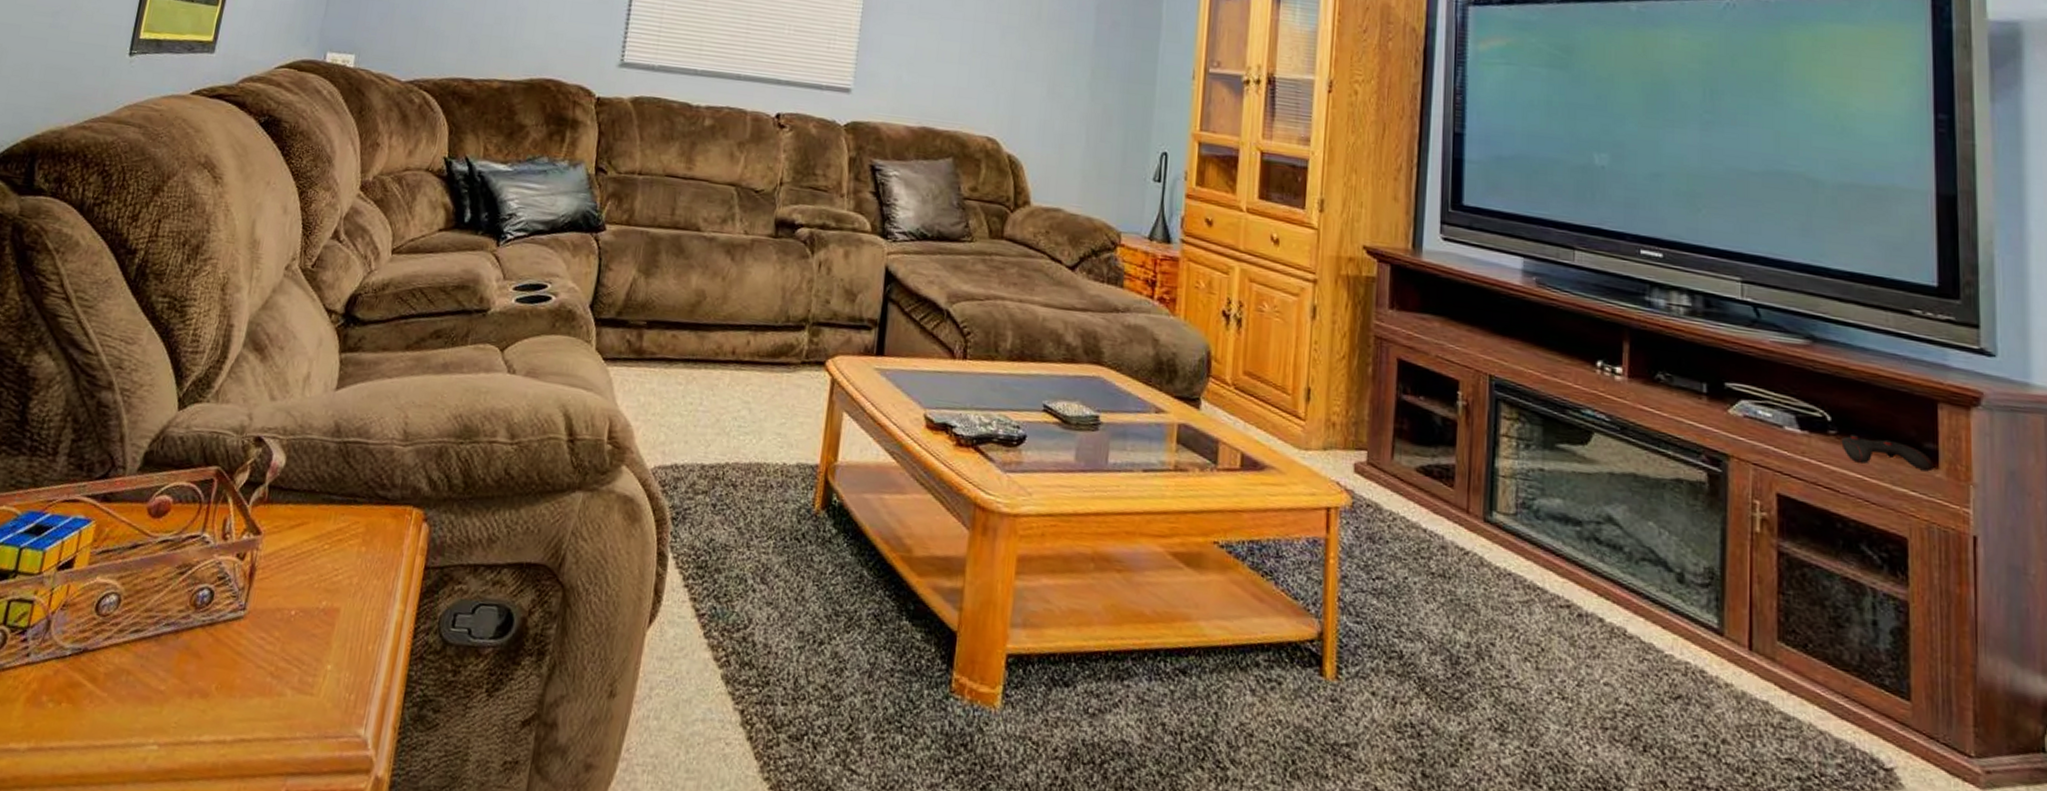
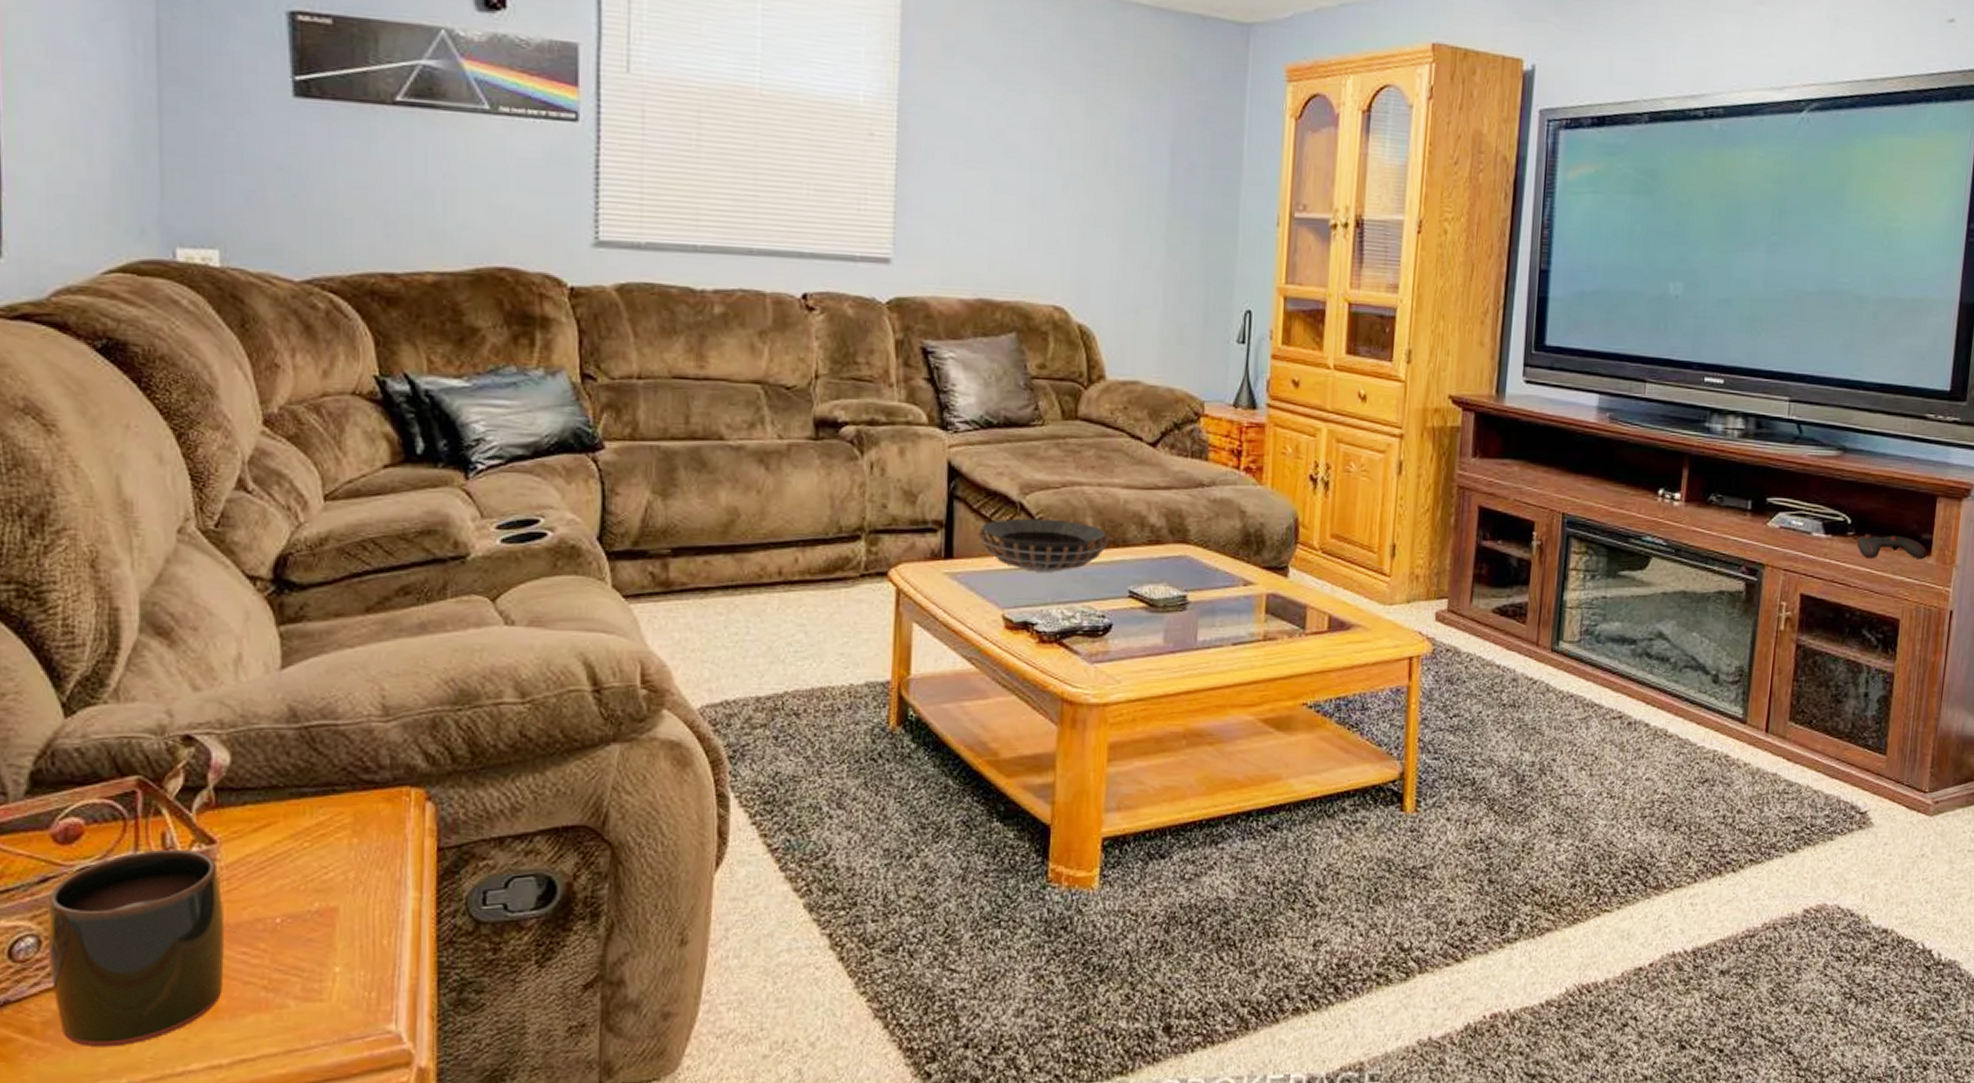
mug: none [117,533,258,708] -> present [47,850,225,1048]
decorative bowl: none [907,324,1026,379] -> present [978,518,1108,572]

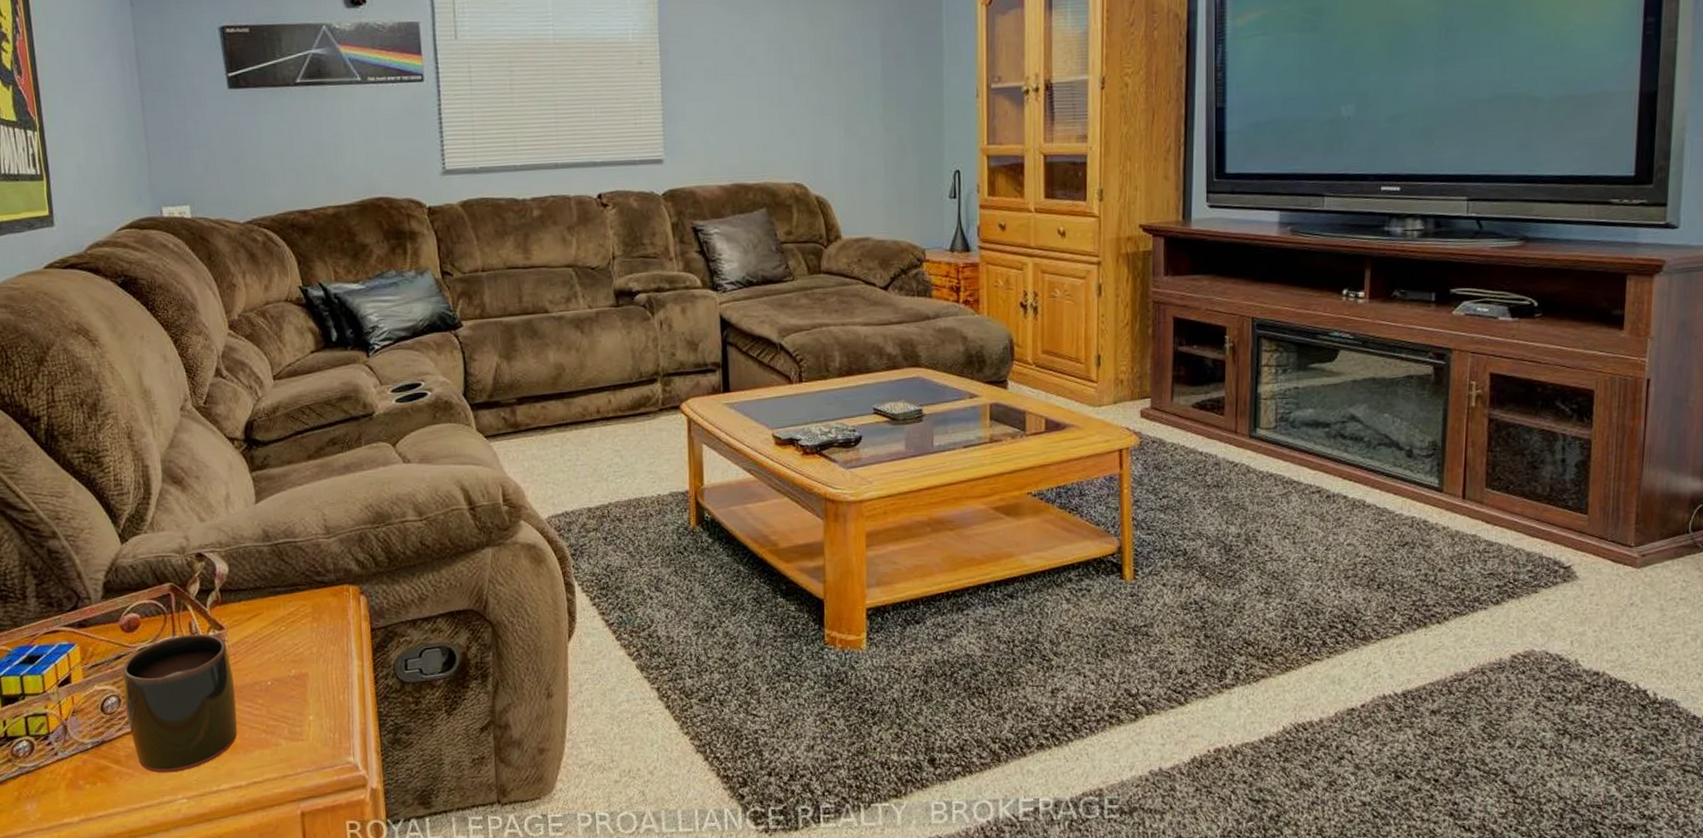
decorative bowl: present [978,518,1108,572] -> none [748,355,853,398]
game controller: present [1856,534,1928,558] -> none [1545,313,1620,336]

